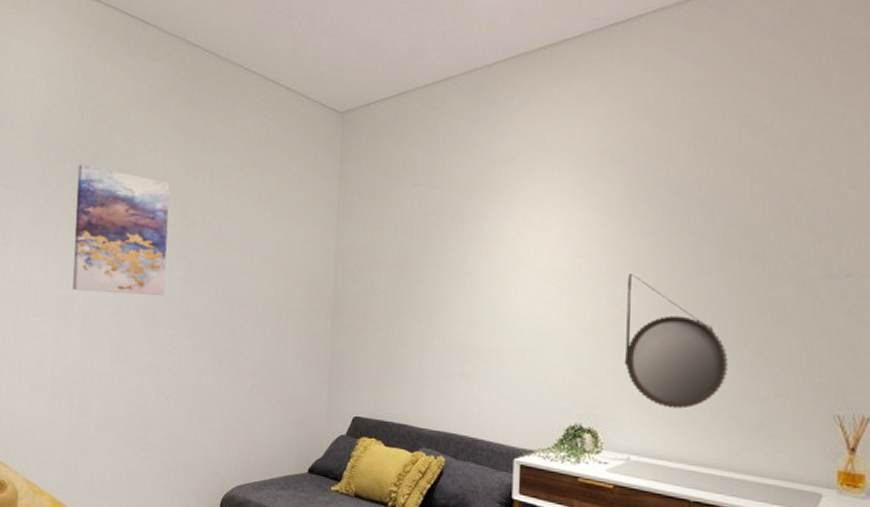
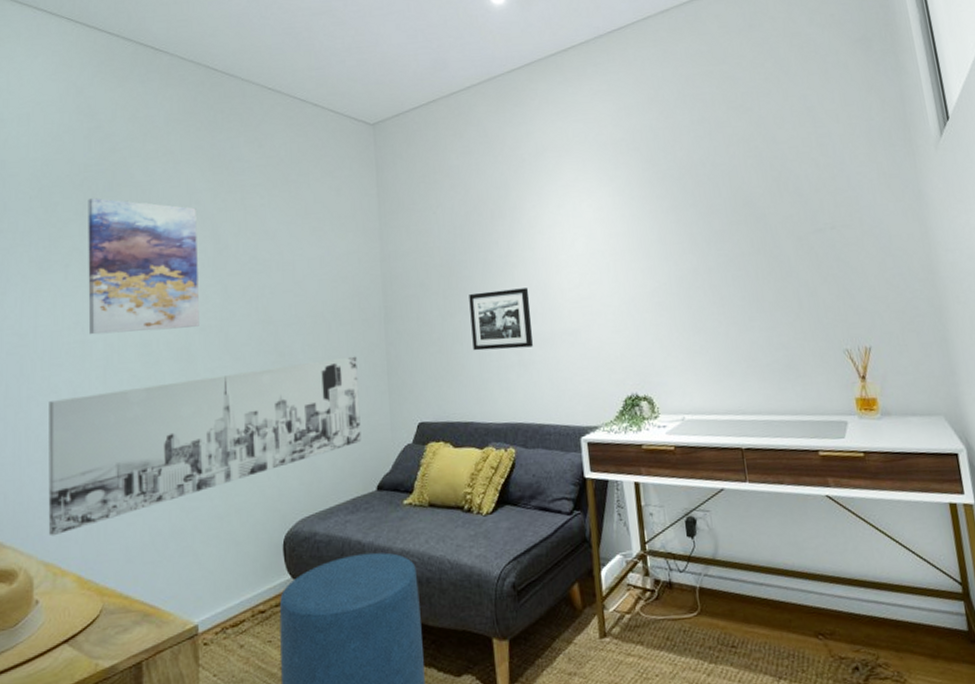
wall art: none [31,343,302,460] -> present [48,356,362,536]
picture frame: none [416,297,481,360] -> present [469,288,533,351]
home mirror: present [624,274,728,409] -> none [657,247,754,365]

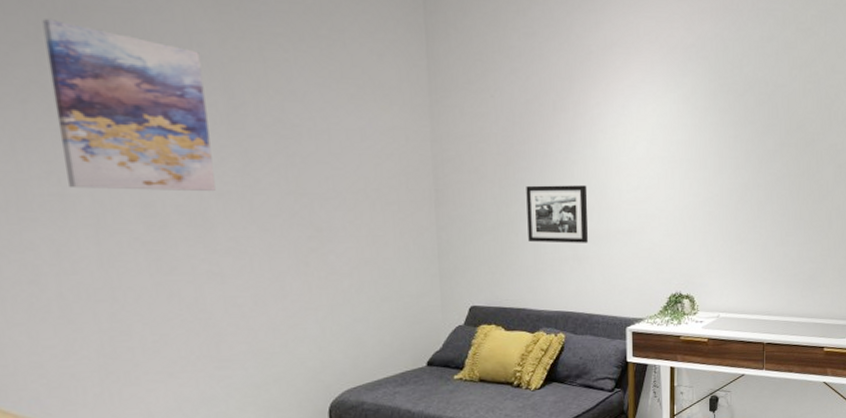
wall art: present [48,356,362,536] -> none [24,237,411,400]

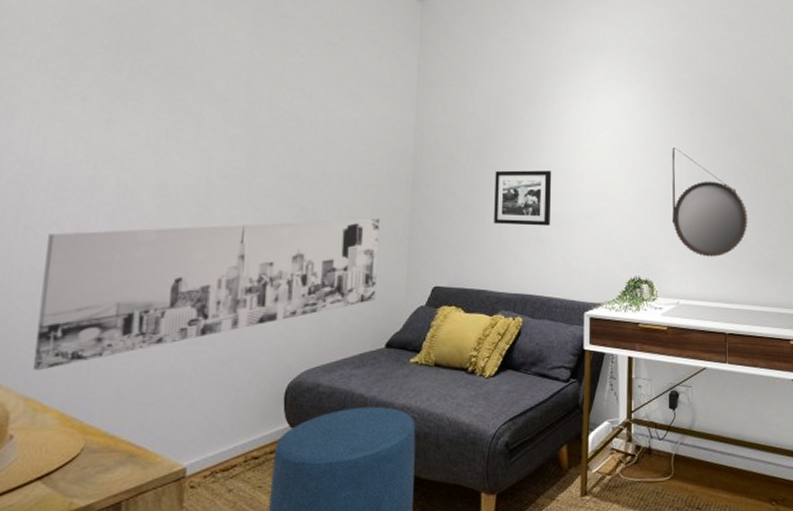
wall art: none [24,237,411,400] -> present [32,218,380,371]
wall art: present [42,19,216,191] -> none [102,34,232,174]
home mirror: none [712,160,789,272] -> present [671,148,748,257]

